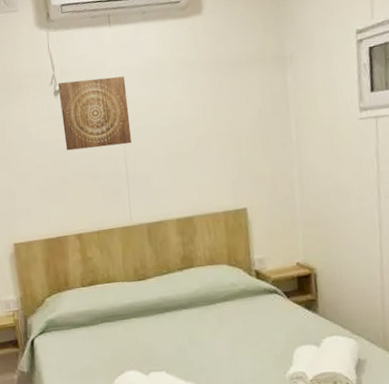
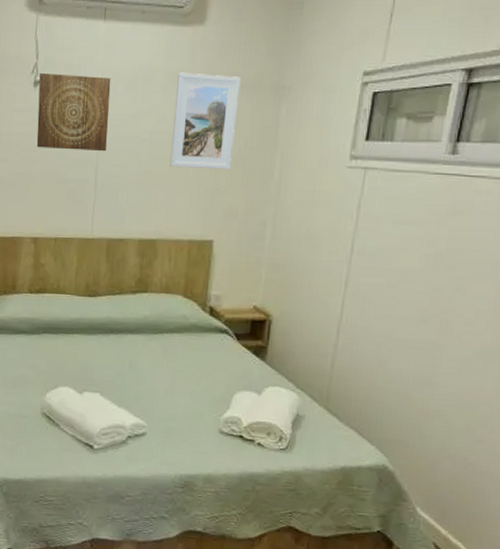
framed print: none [185,54,251,147] -> present [170,72,241,170]

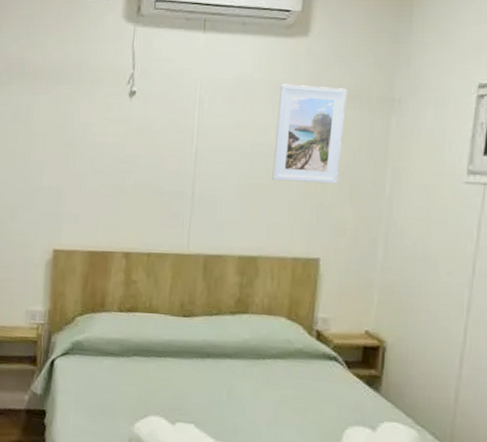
wall art: present [36,72,111,152] -> none [130,83,210,164]

